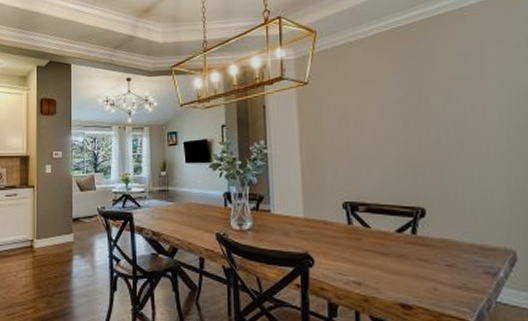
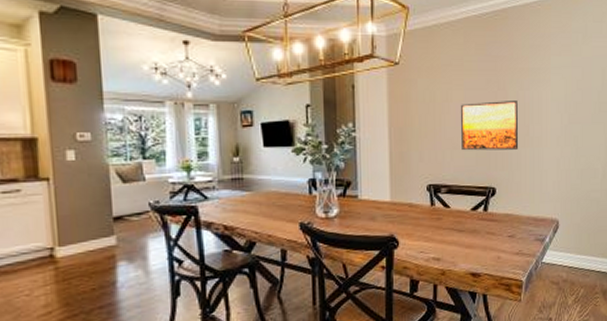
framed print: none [375,113,452,168] -> present [460,101,519,151]

